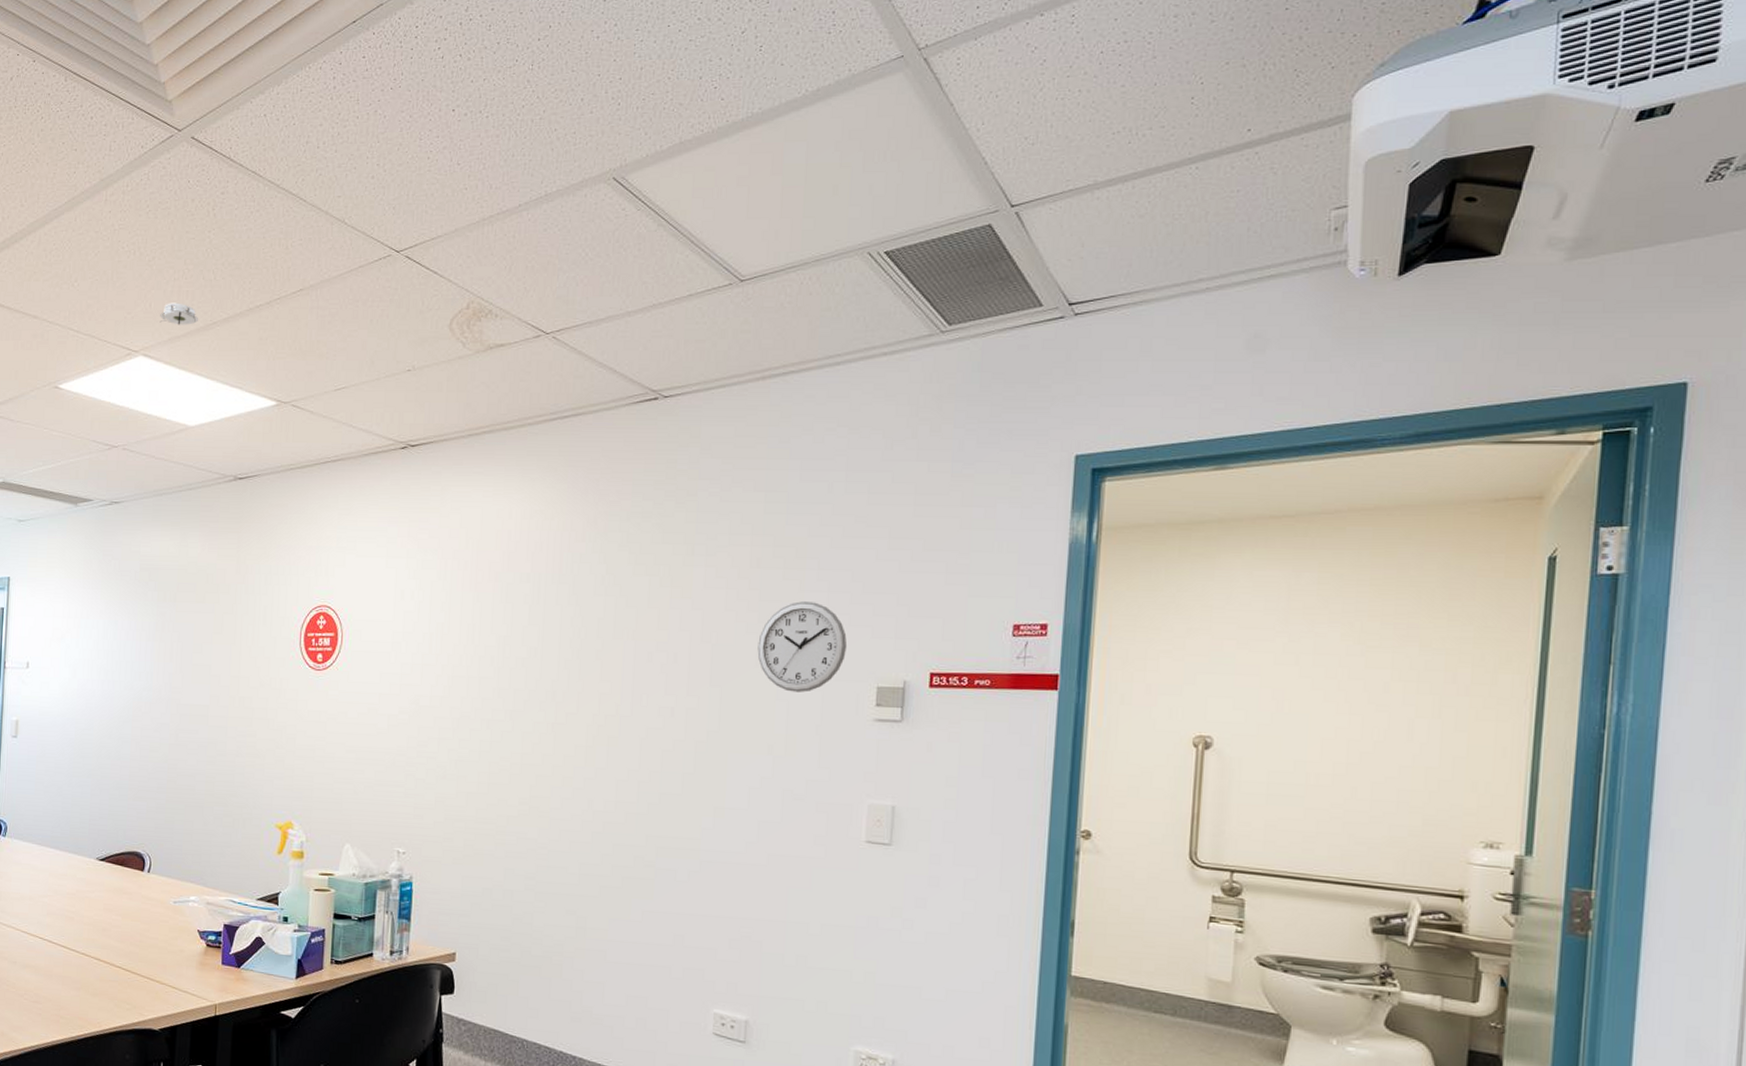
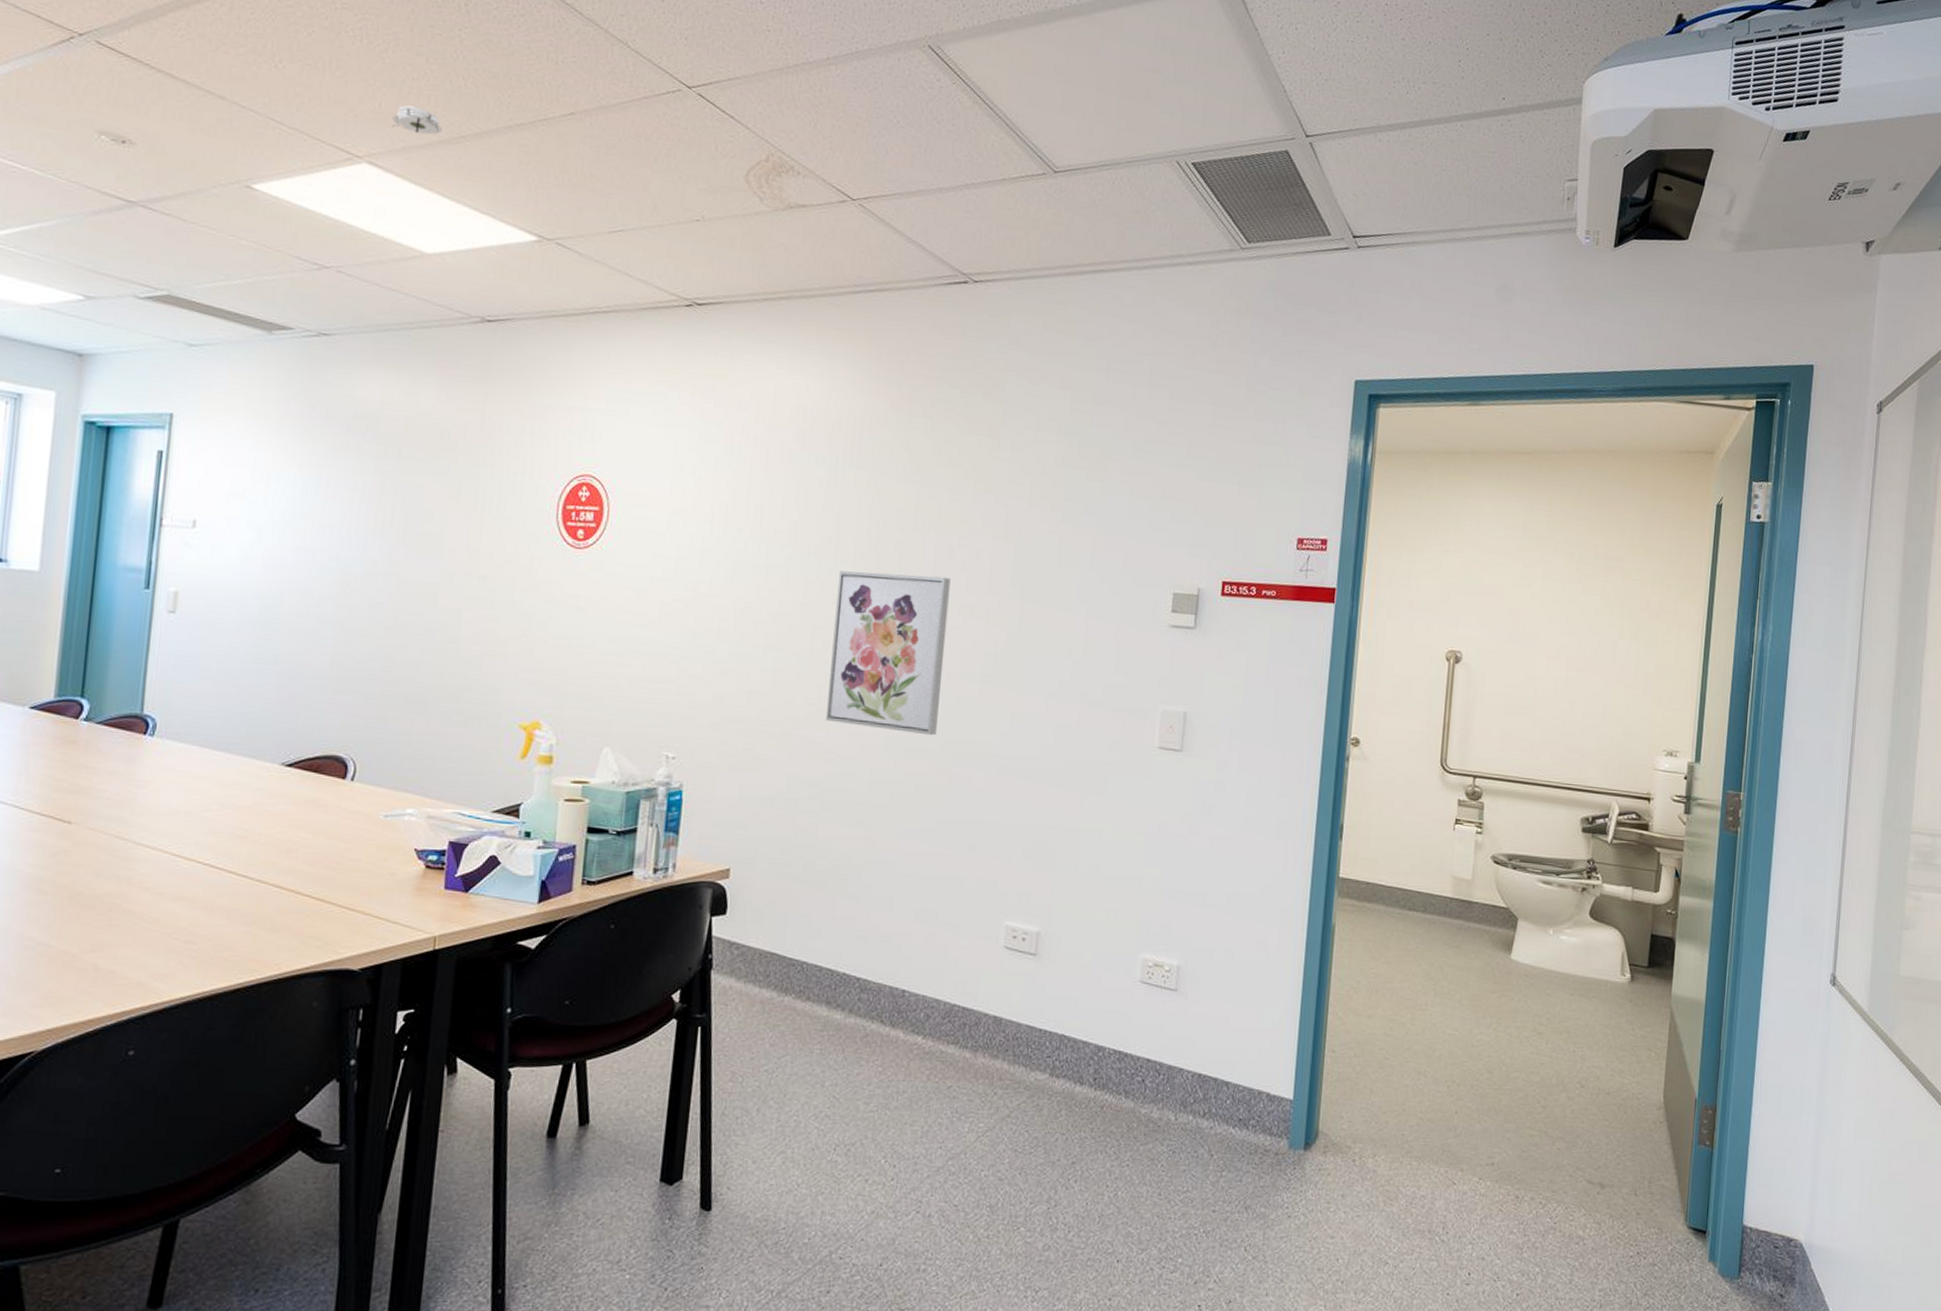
wall art: none [536,679,650,832] -> present [825,571,951,736]
wall clock: present [757,601,848,692] -> none [1060,503,1147,596]

